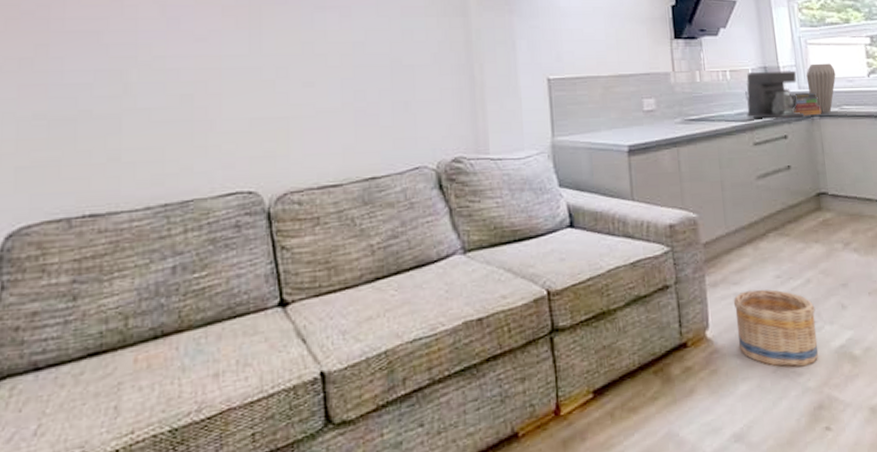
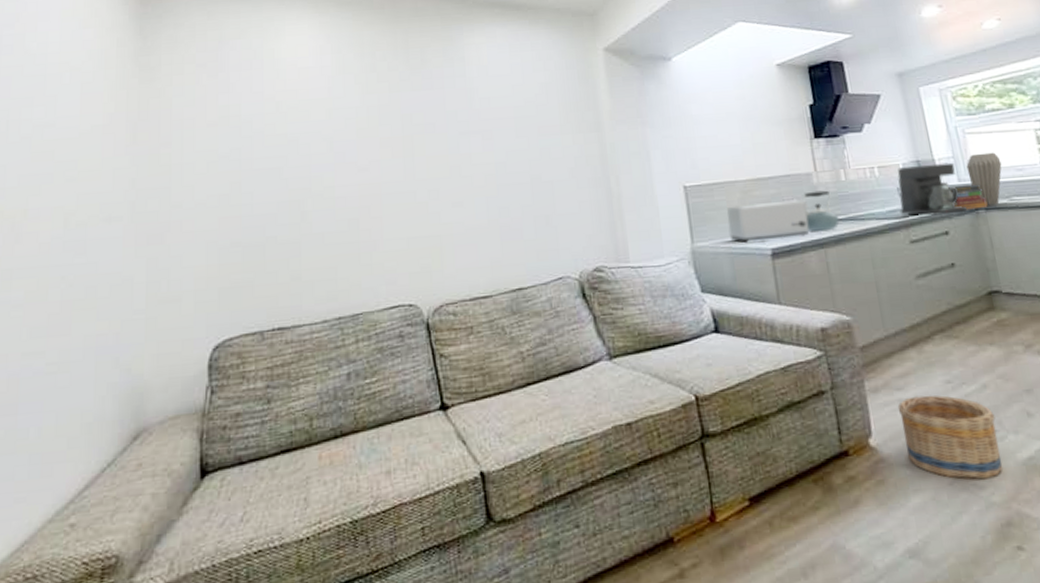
toaster: none [588,98,665,138] -> present [727,199,810,242]
kettle: none [660,90,692,131] -> present [802,190,840,233]

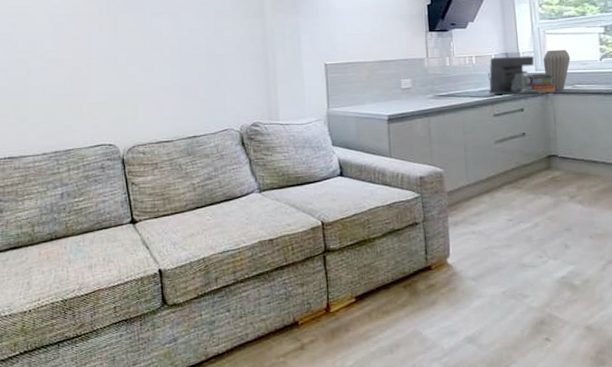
toaster: present [727,199,810,242] -> none [356,78,418,109]
kettle: present [802,190,840,233] -> none [415,72,442,104]
basket: present [897,395,1003,479] -> none [471,229,543,291]

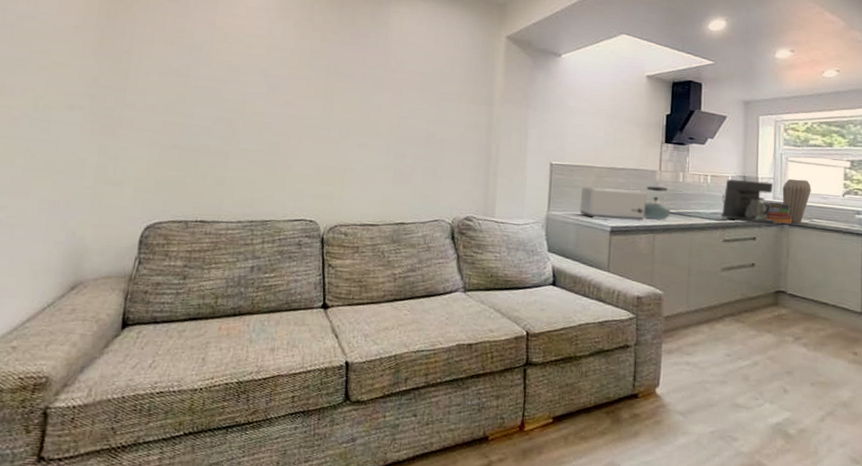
toaster: none [356,78,418,109] -> present [579,186,648,221]
kettle: none [415,72,442,104] -> present [644,186,671,221]

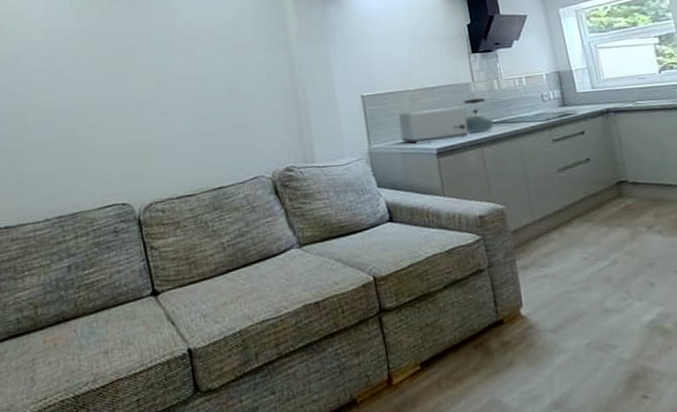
coffee maker: present [720,179,775,225] -> none [541,72,600,118]
books: present [764,201,792,224] -> none [583,91,617,113]
vase: present [782,178,811,223] -> none [598,64,628,109]

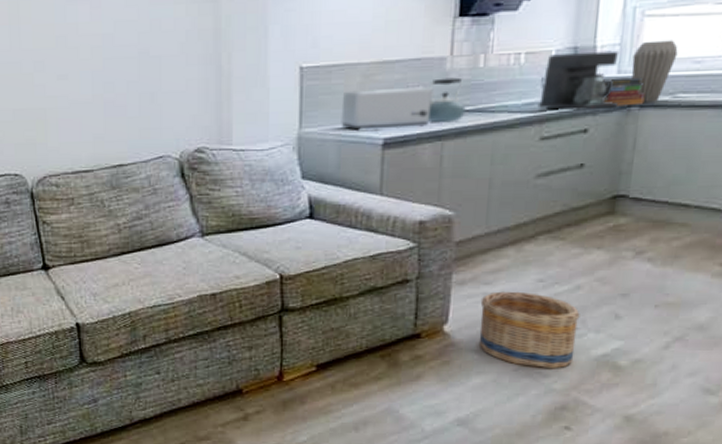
coffee maker: none [541,72,600,118] -> present [537,50,620,111]
basket: none [543,270,631,340] -> present [478,291,580,369]
books: none [583,91,617,113] -> present [602,77,645,106]
vase: none [598,64,628,109] -> present [631,40,678,102]

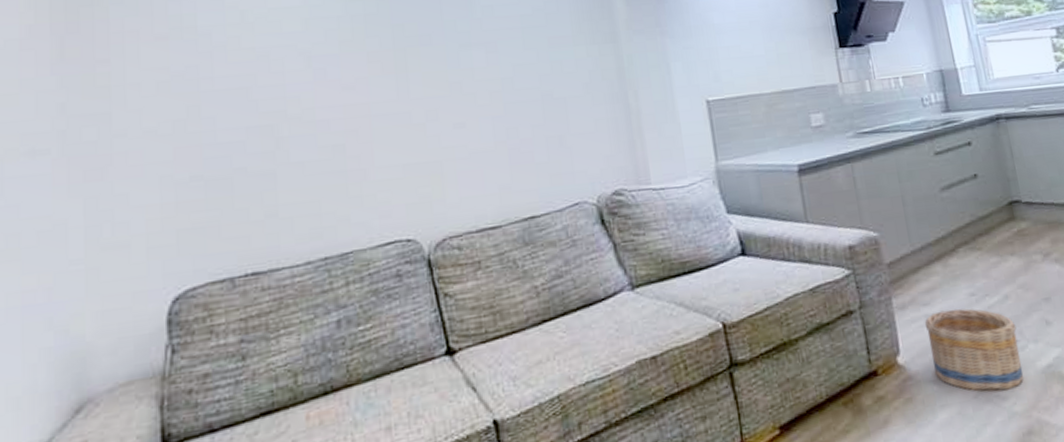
toaster: present [341,86,434,130] -> none [751,112,836,159]
kettle: present [428,77,466,123] -> none [828,102,866,147]
coffee maker: present [537,50,620,111] -> none [921,71,989,127]
books: present [602,77,645,106] -> none [970,93,1008,120]
vase: present [631,40,678,102] -> none [987,60,1021,115]

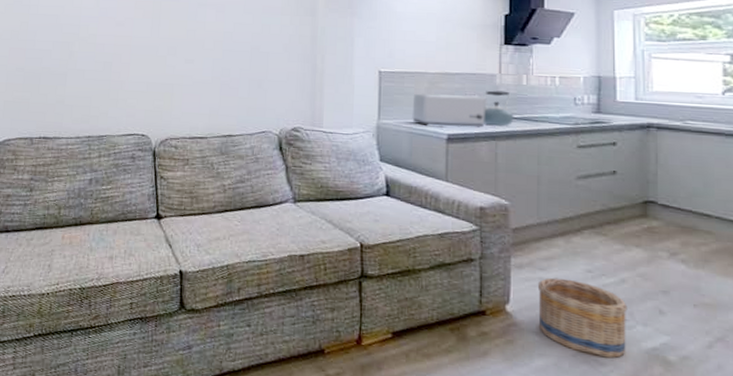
toaster: none [751,112,836,159] -> present [412,93,487,128]
kettle: none [828,102,866,147] -> present [483,90,514,127]

